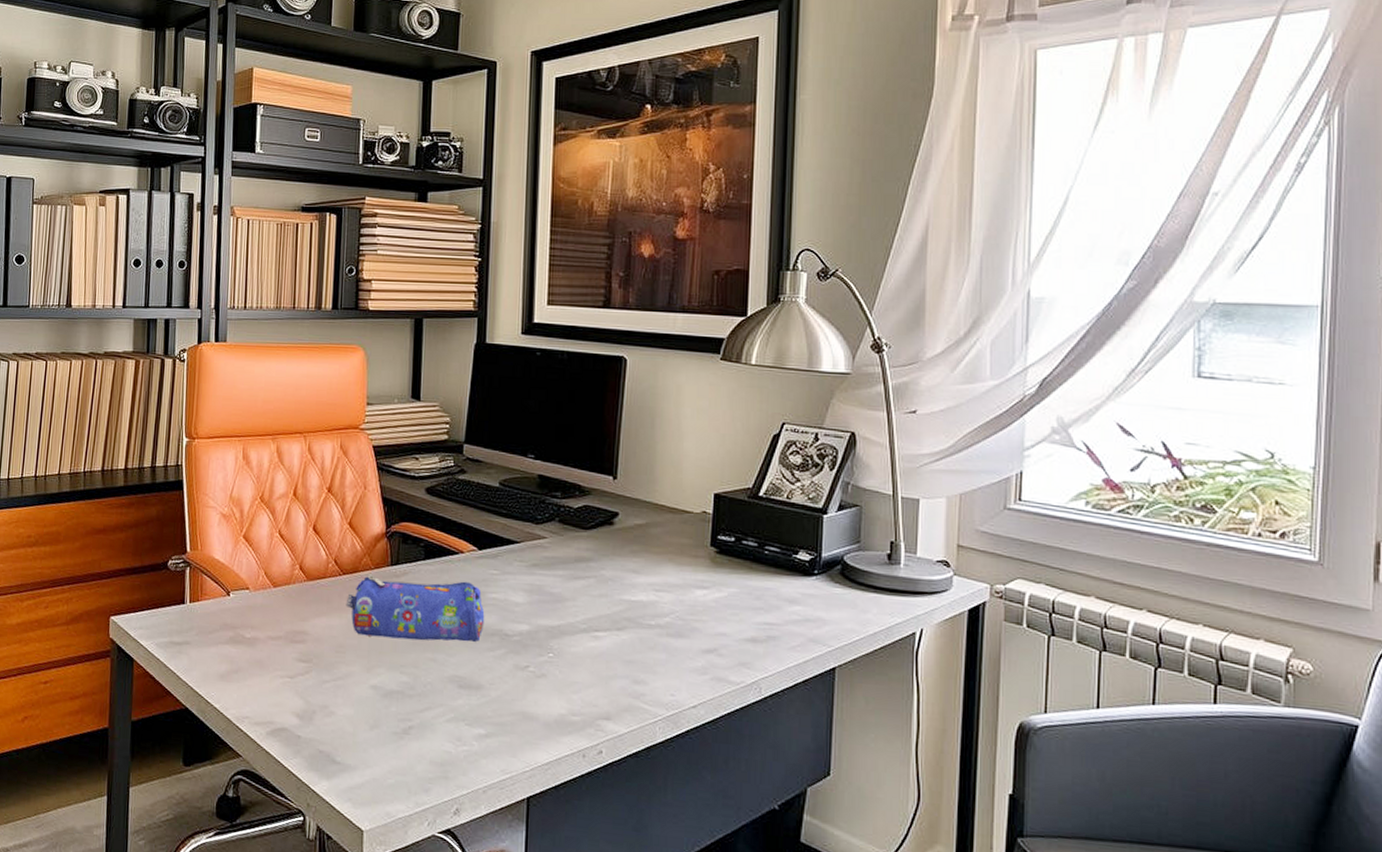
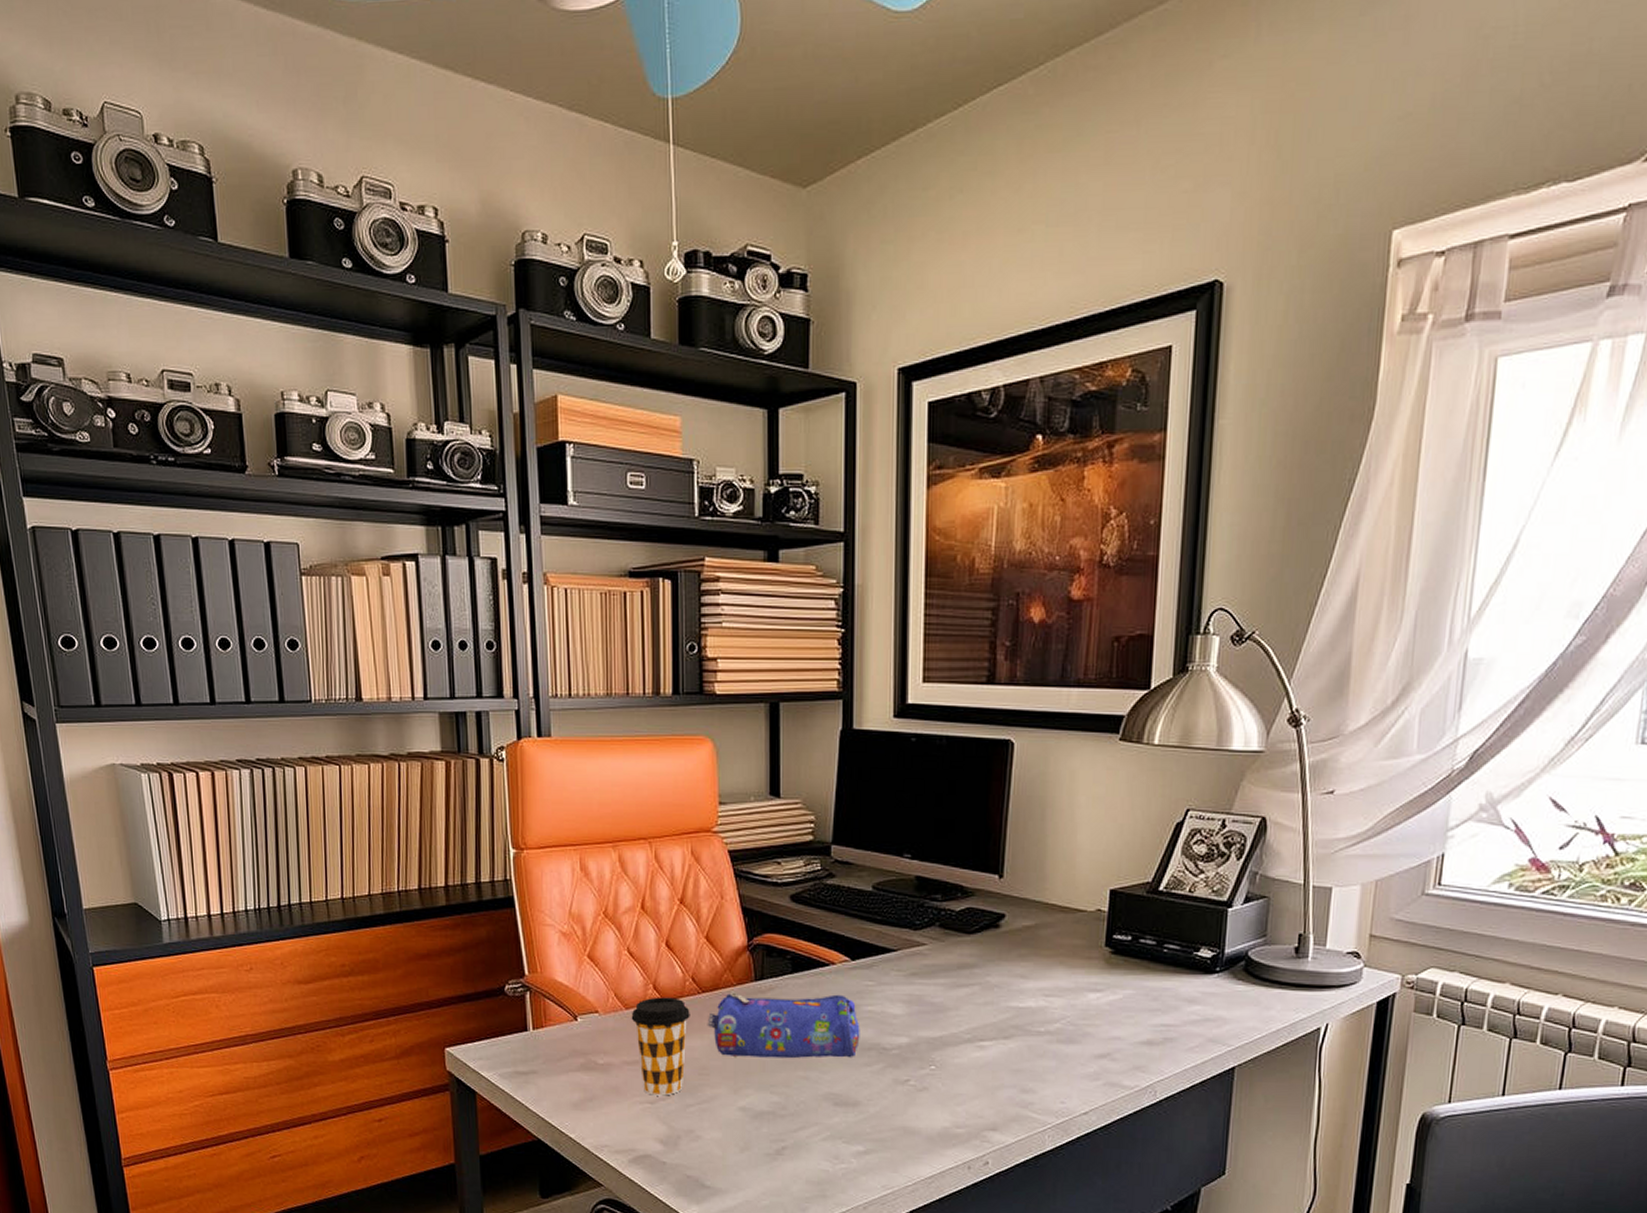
coffee cup: none [278,577,331,671] -> present [631,997,690,1096]

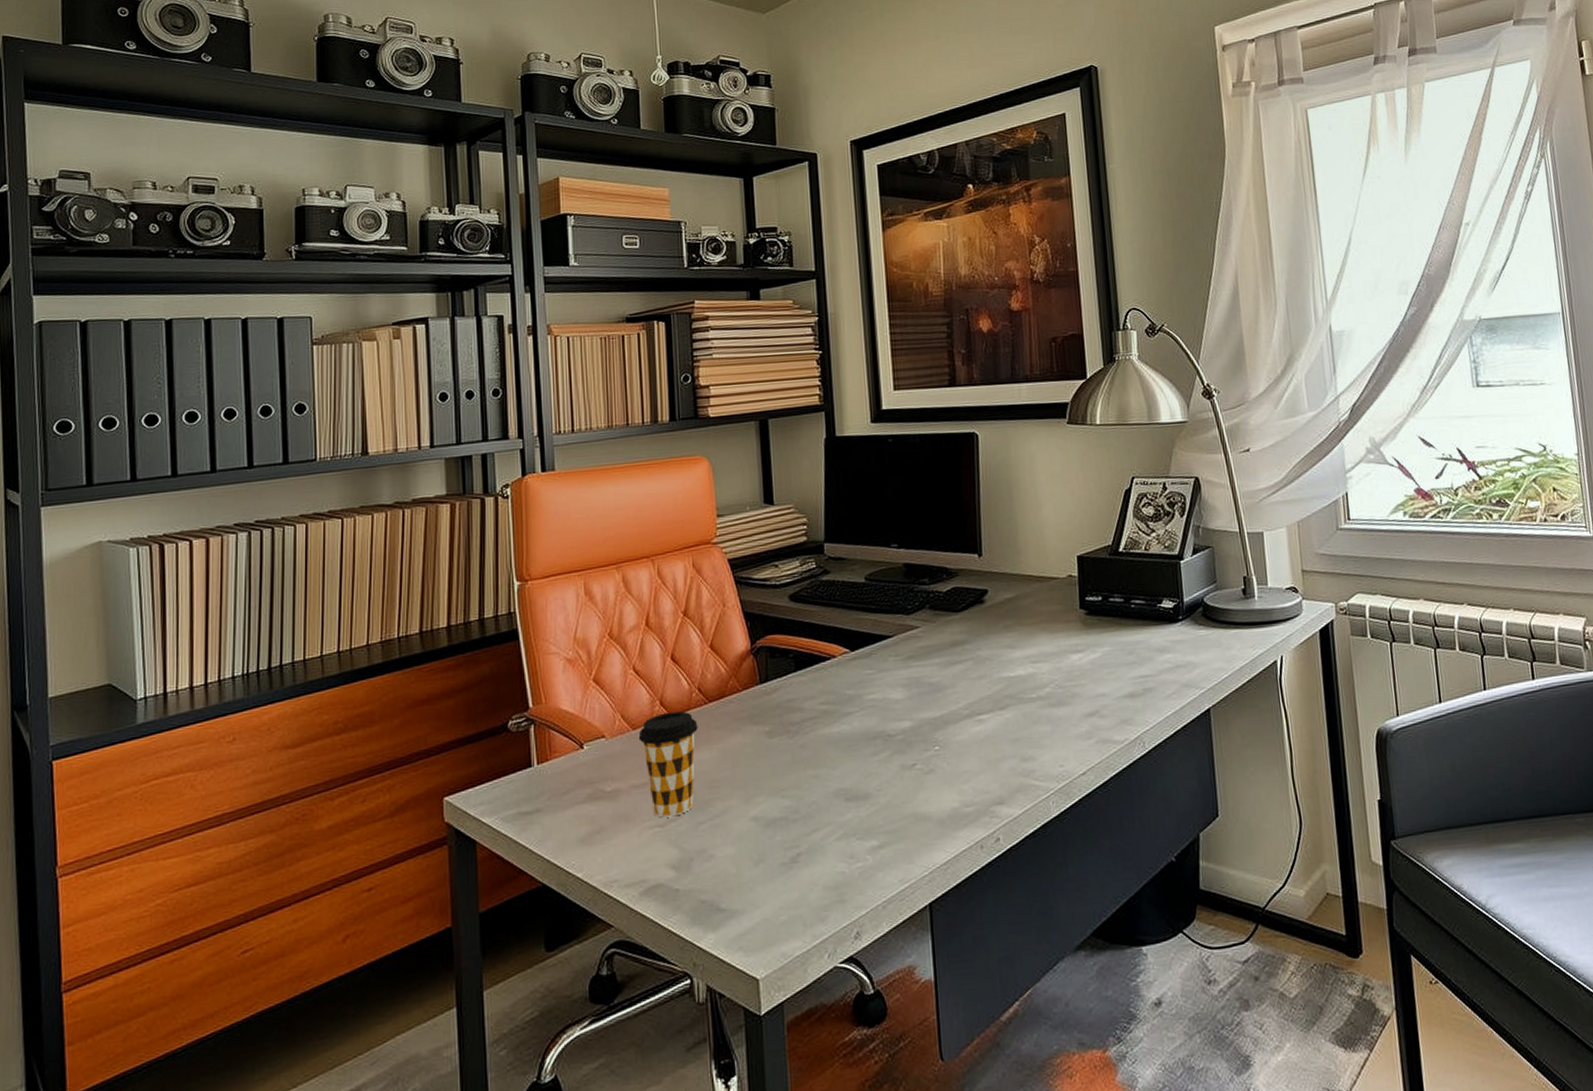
pencil case: present [707,992,860,1059] -> none [715,686,865,765]

